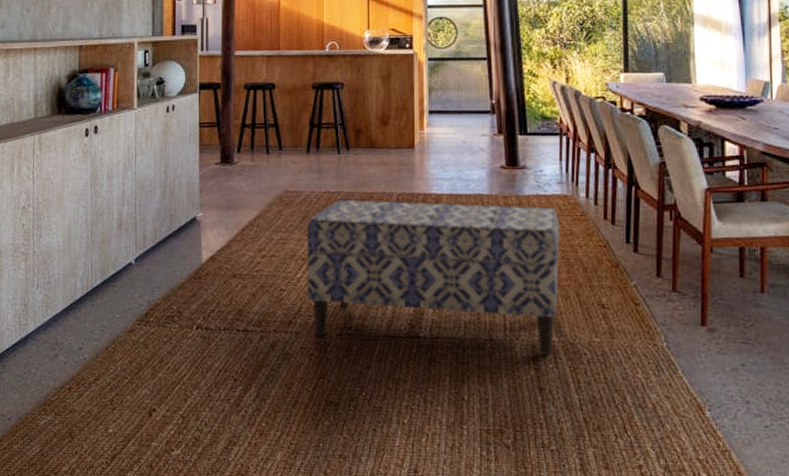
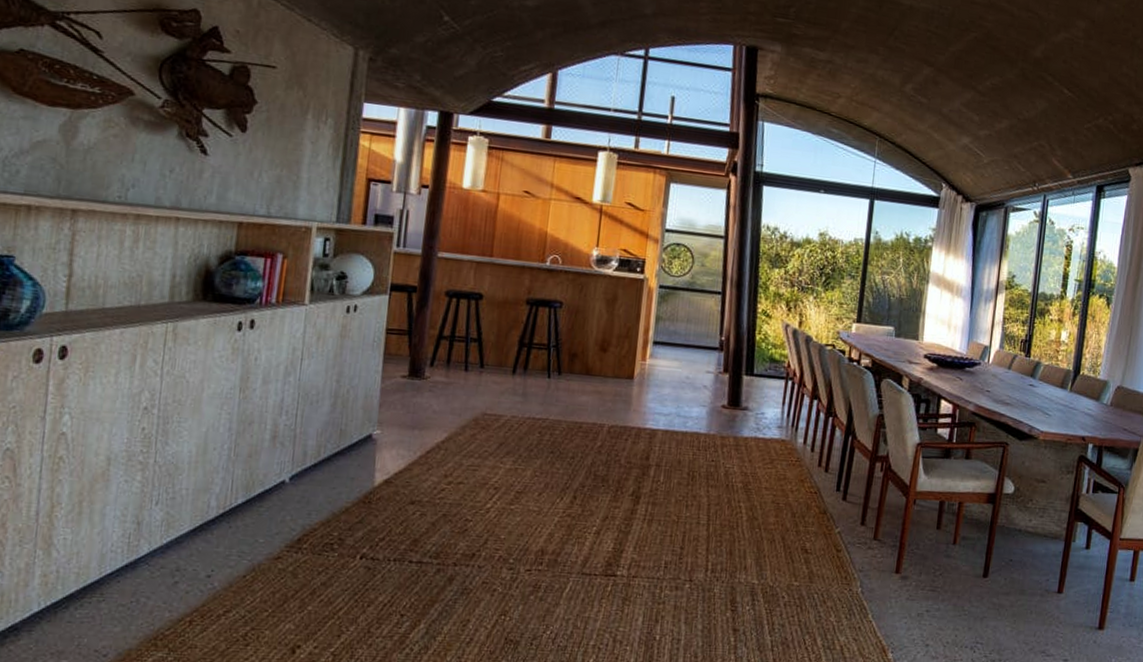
bench: present [306,199,560,355] -> none [496,427,774,597]

